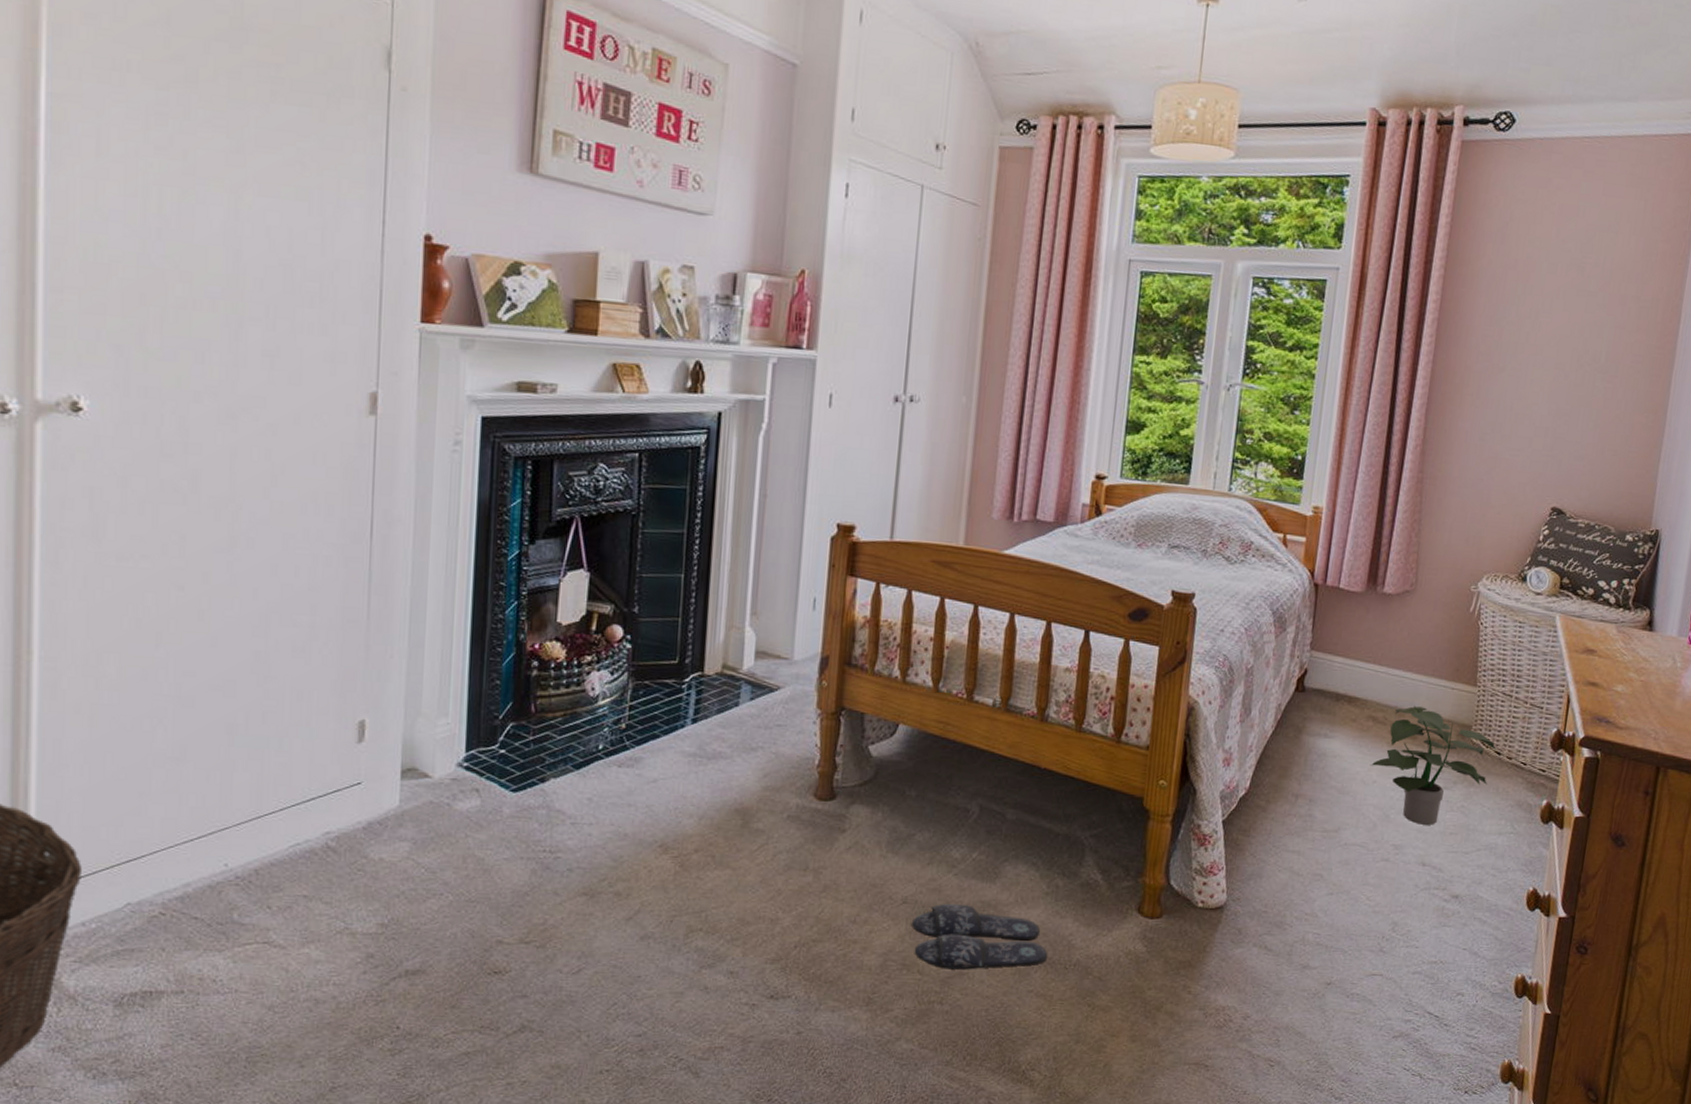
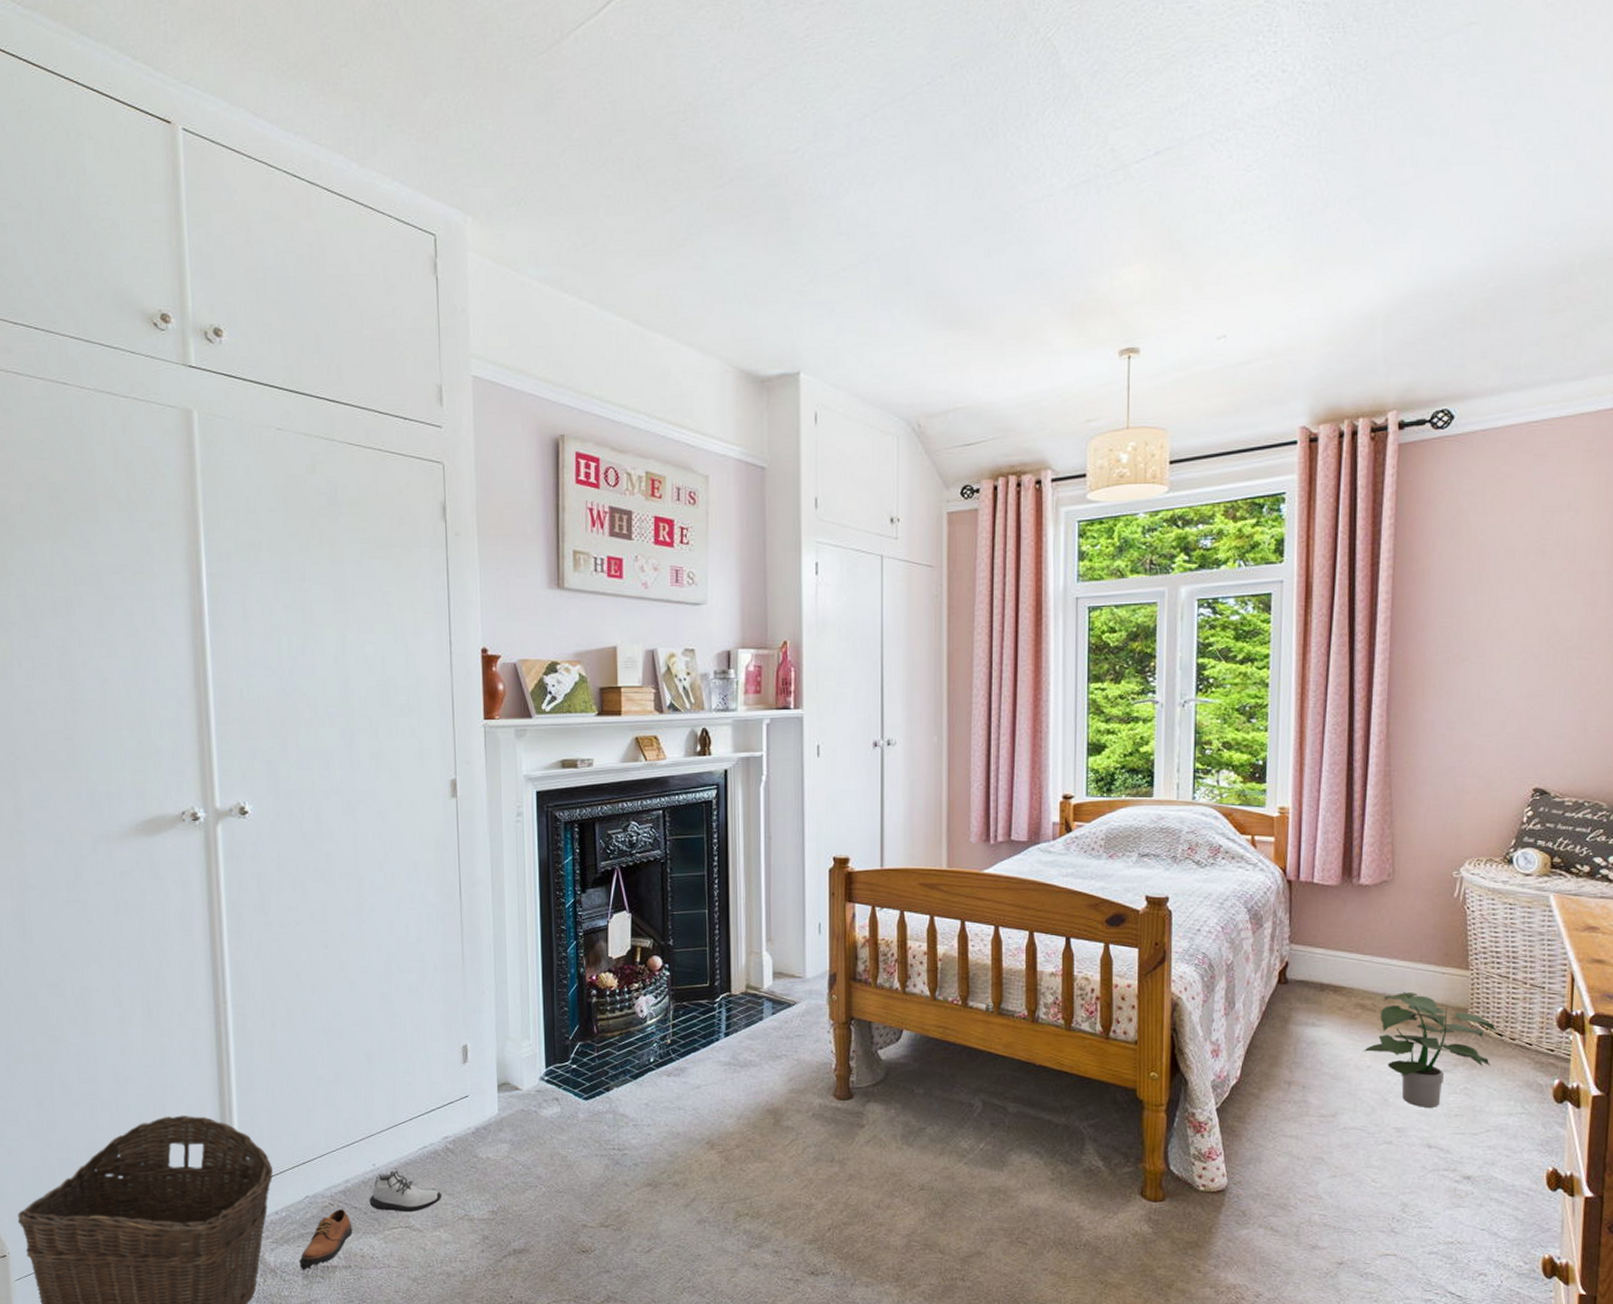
shoe: none [111,920,190,997] -> present [299,1209,353,1270]
shoe: none [215,874,317,925] -> present [369,1171,442,1213]
slippers: present [912,903,1048,970] -> none [930,1189,1058,1250]

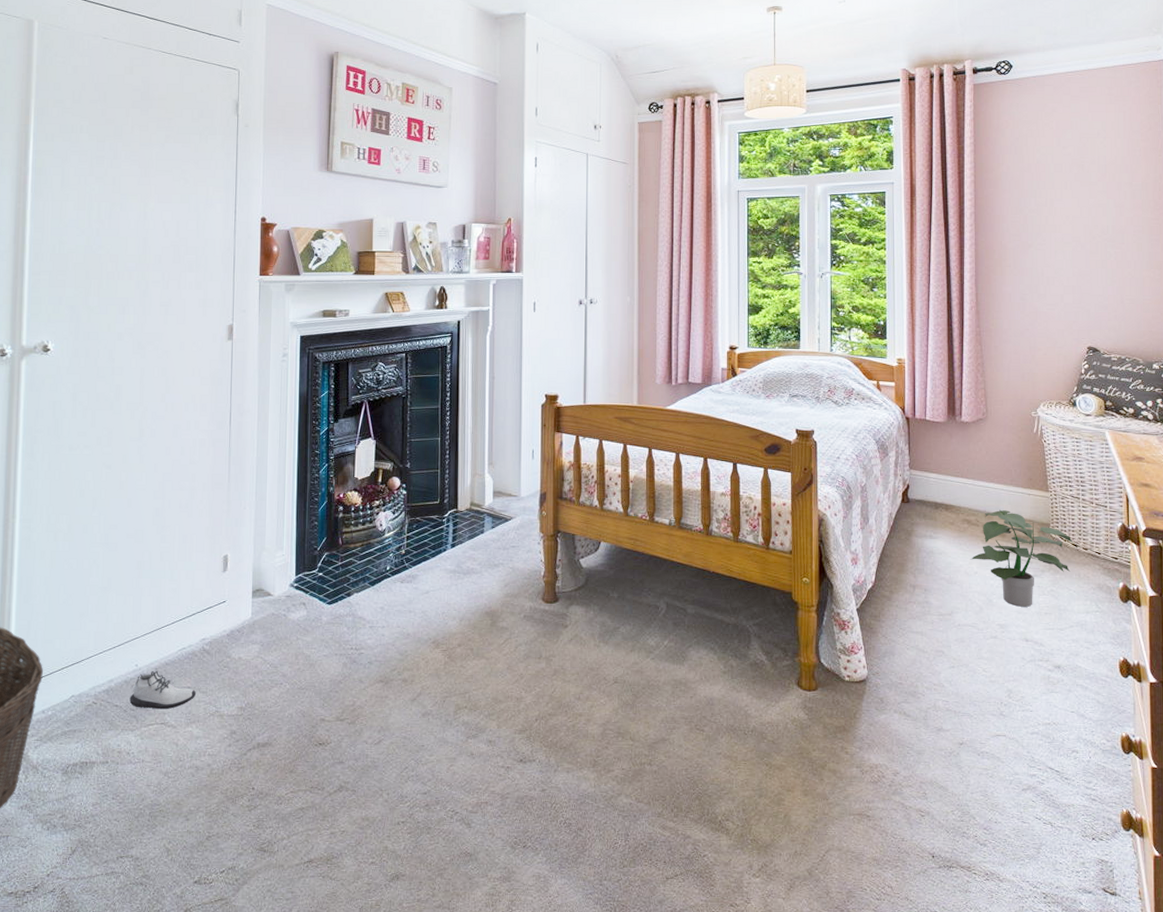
shoe: present [299,1209,353,1270] -> none [60,707,112,766]

